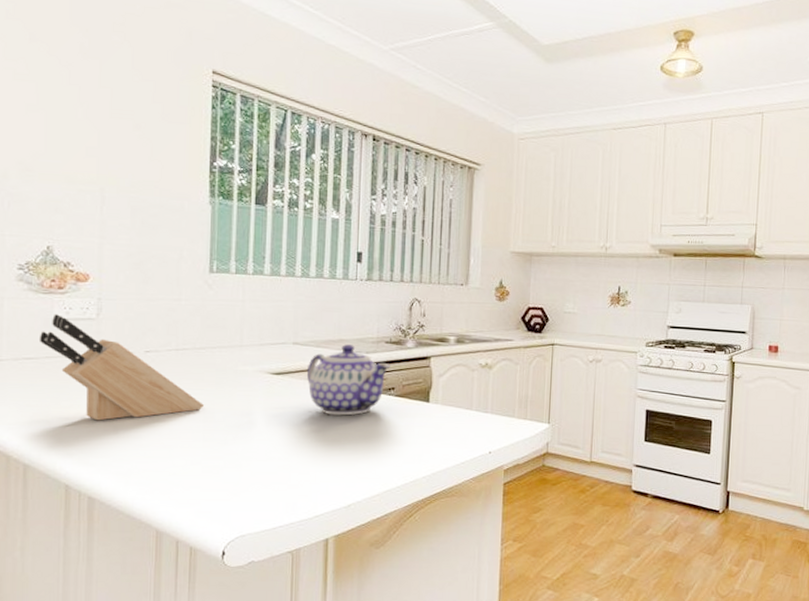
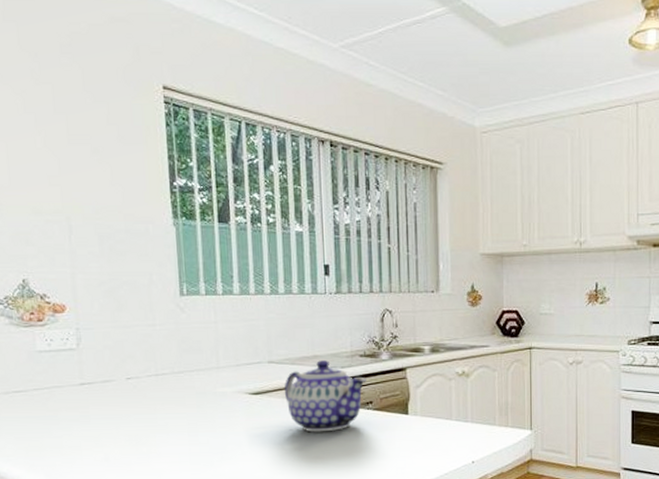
knife block: present [39,314,205,421] -> none [25,347,189,449]

